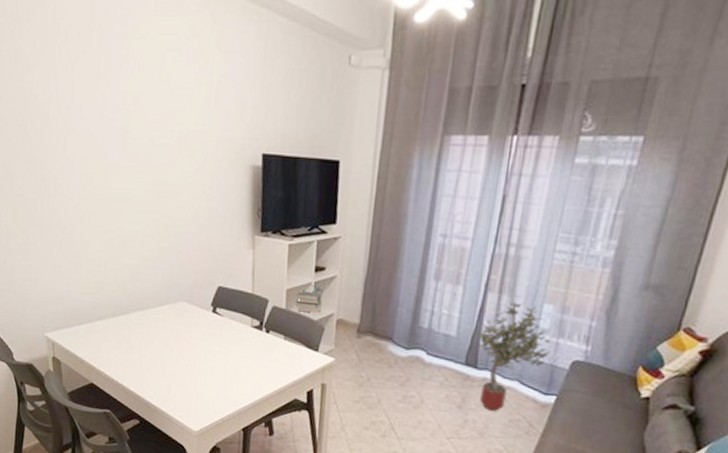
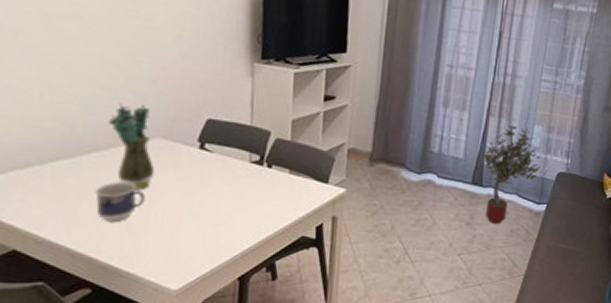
cup: none [141,336,174,369] -> present [95,181,146,222]
vase: none [149,271,181,345] -> present [109,103,155,191]
books: present [296,285,323,314] -> none [303,115,333,144]

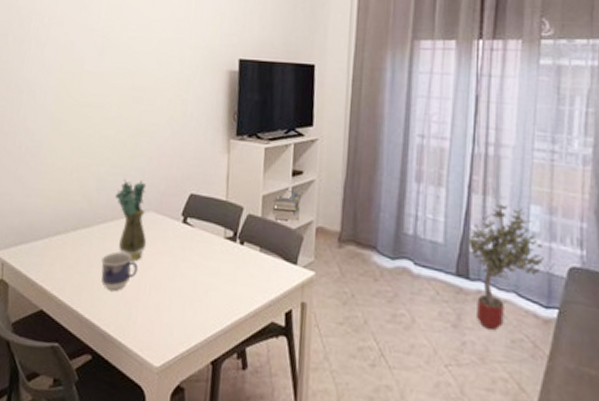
books: none [303,115,333,144] -> present [273,190,301,222]

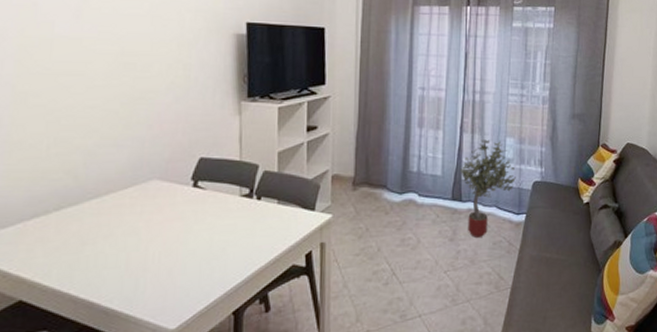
cup: present [101,251,138,291] -> none [97,224,144,265]
vase: present [116,179,147,261] -> none [109,149,152,232]
books: present [273,190,301,222] -> none [289,145,316,173]

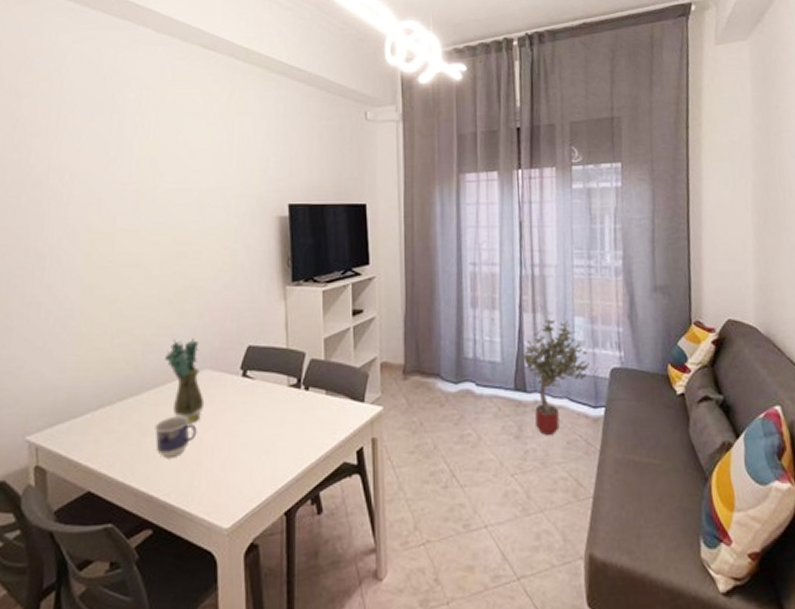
cup: none [97,224,144,265] -> present [155,416,197,457]
vase: none [109,149,152,232] -> present [165,338,205,424]

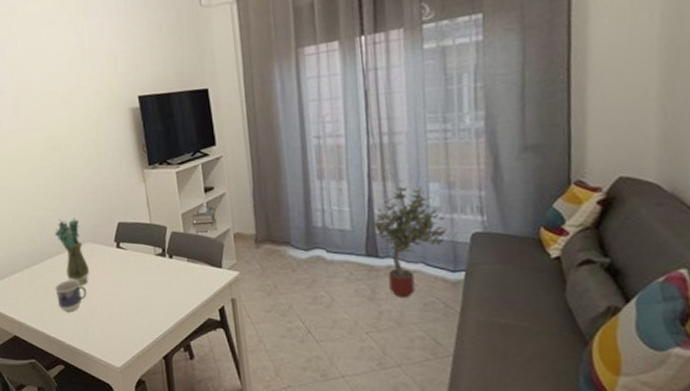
books: none [336,330,363,361] -> present [192,205,217,233]

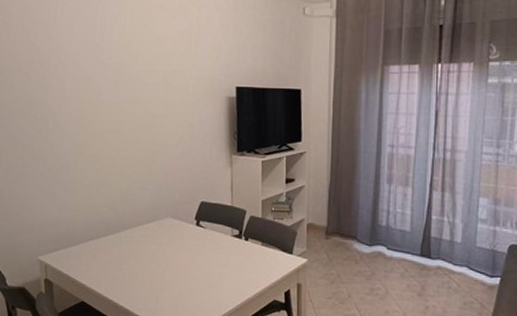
vase: present [55,217,90,286] -> none [138,192,167,259]
cup: present [55,280,87,312] -> none [130,251,161,282]
potted tree: present [373,187,447,297] -> none [430,198,490,296]

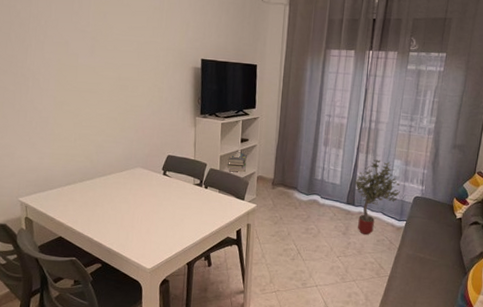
potted tree: none [430,198,490,296] -> present [355,159,400,235]

